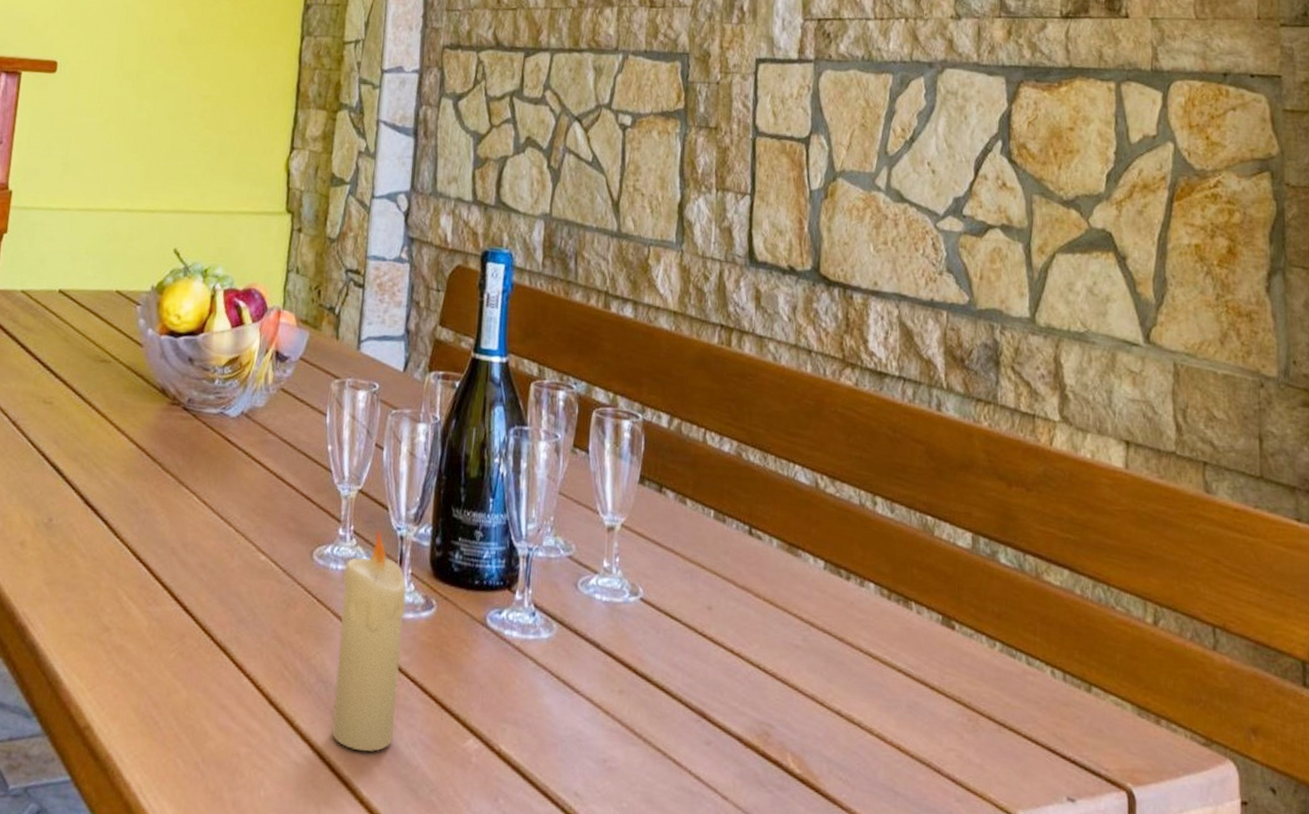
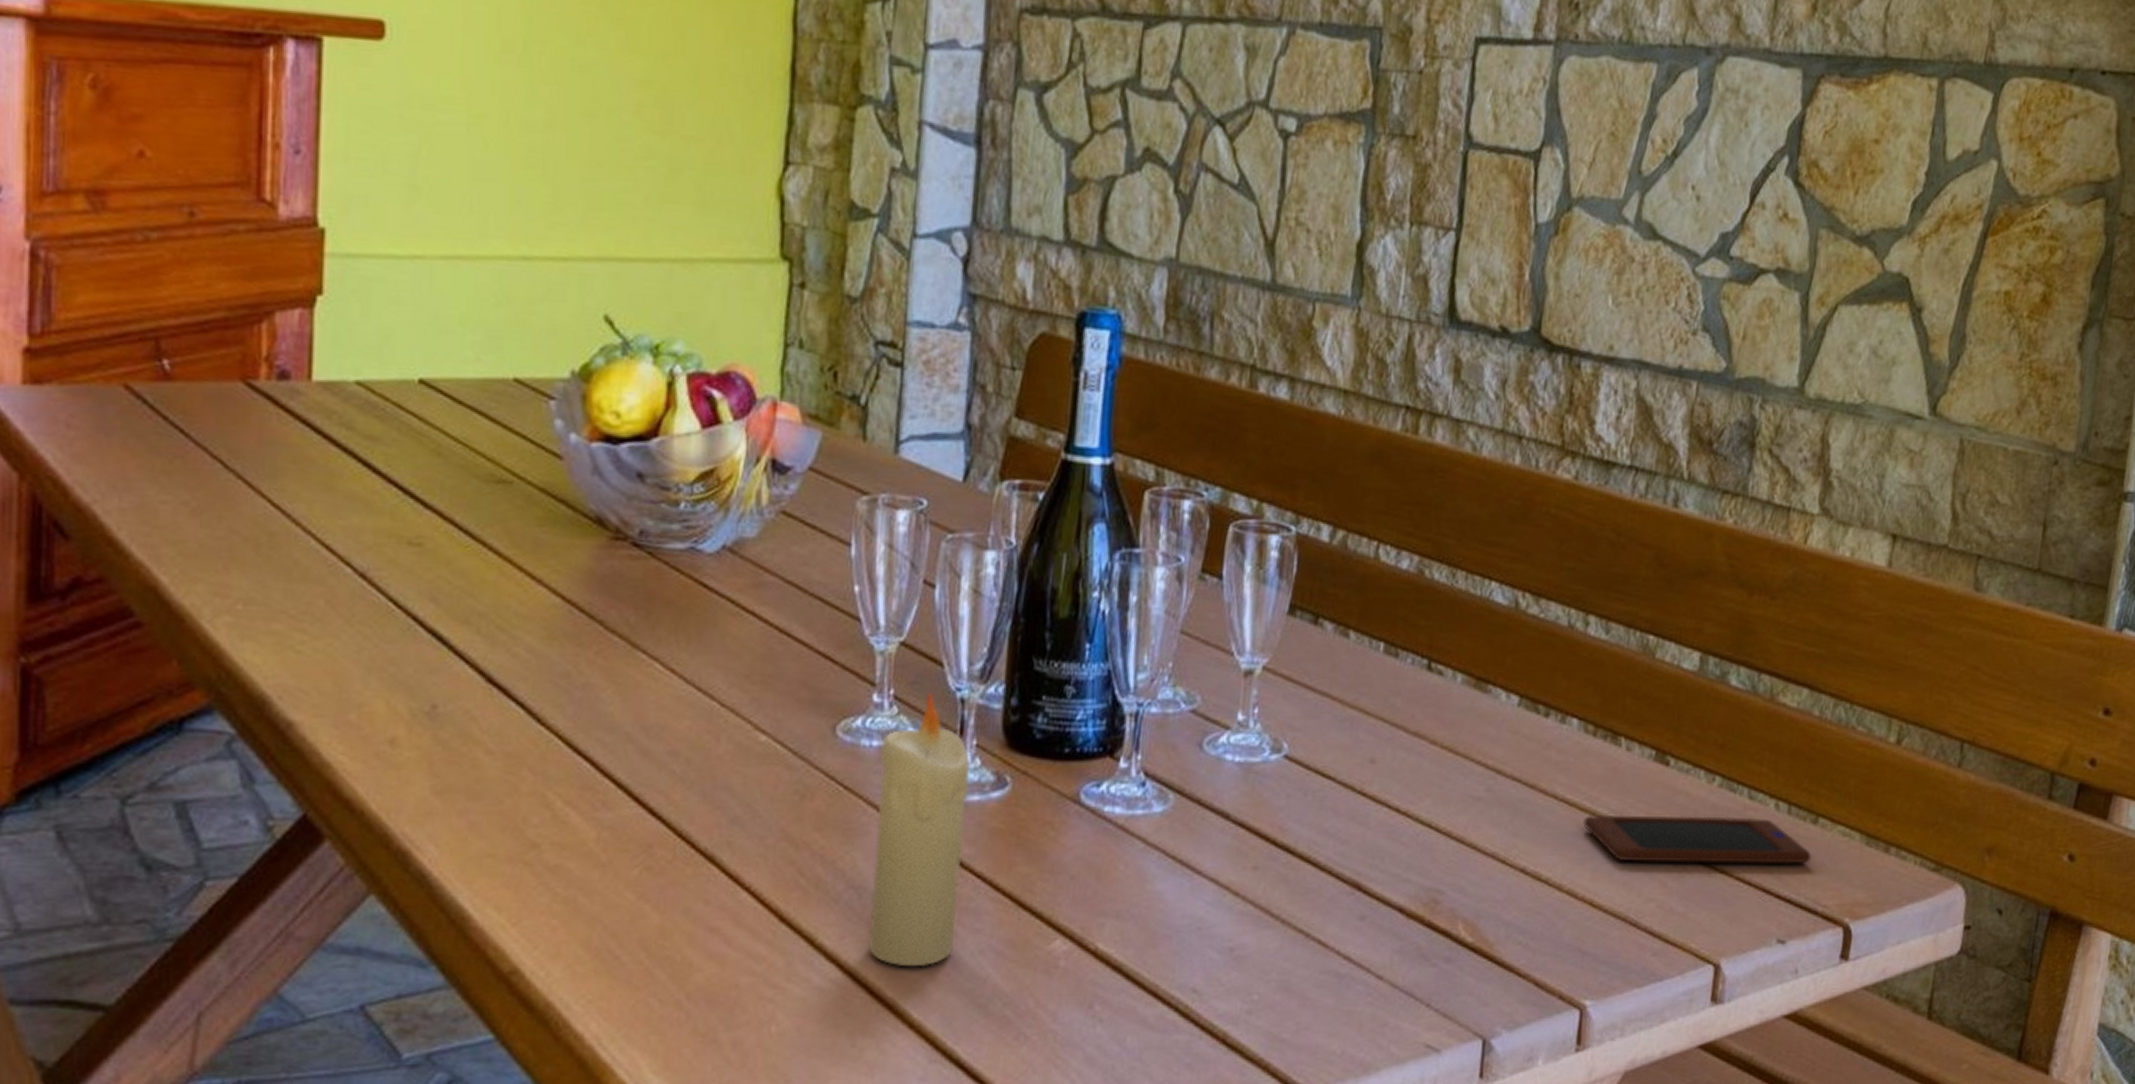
smartphone: none [886,668,1091,728] -> present [1583,814,1813,864]

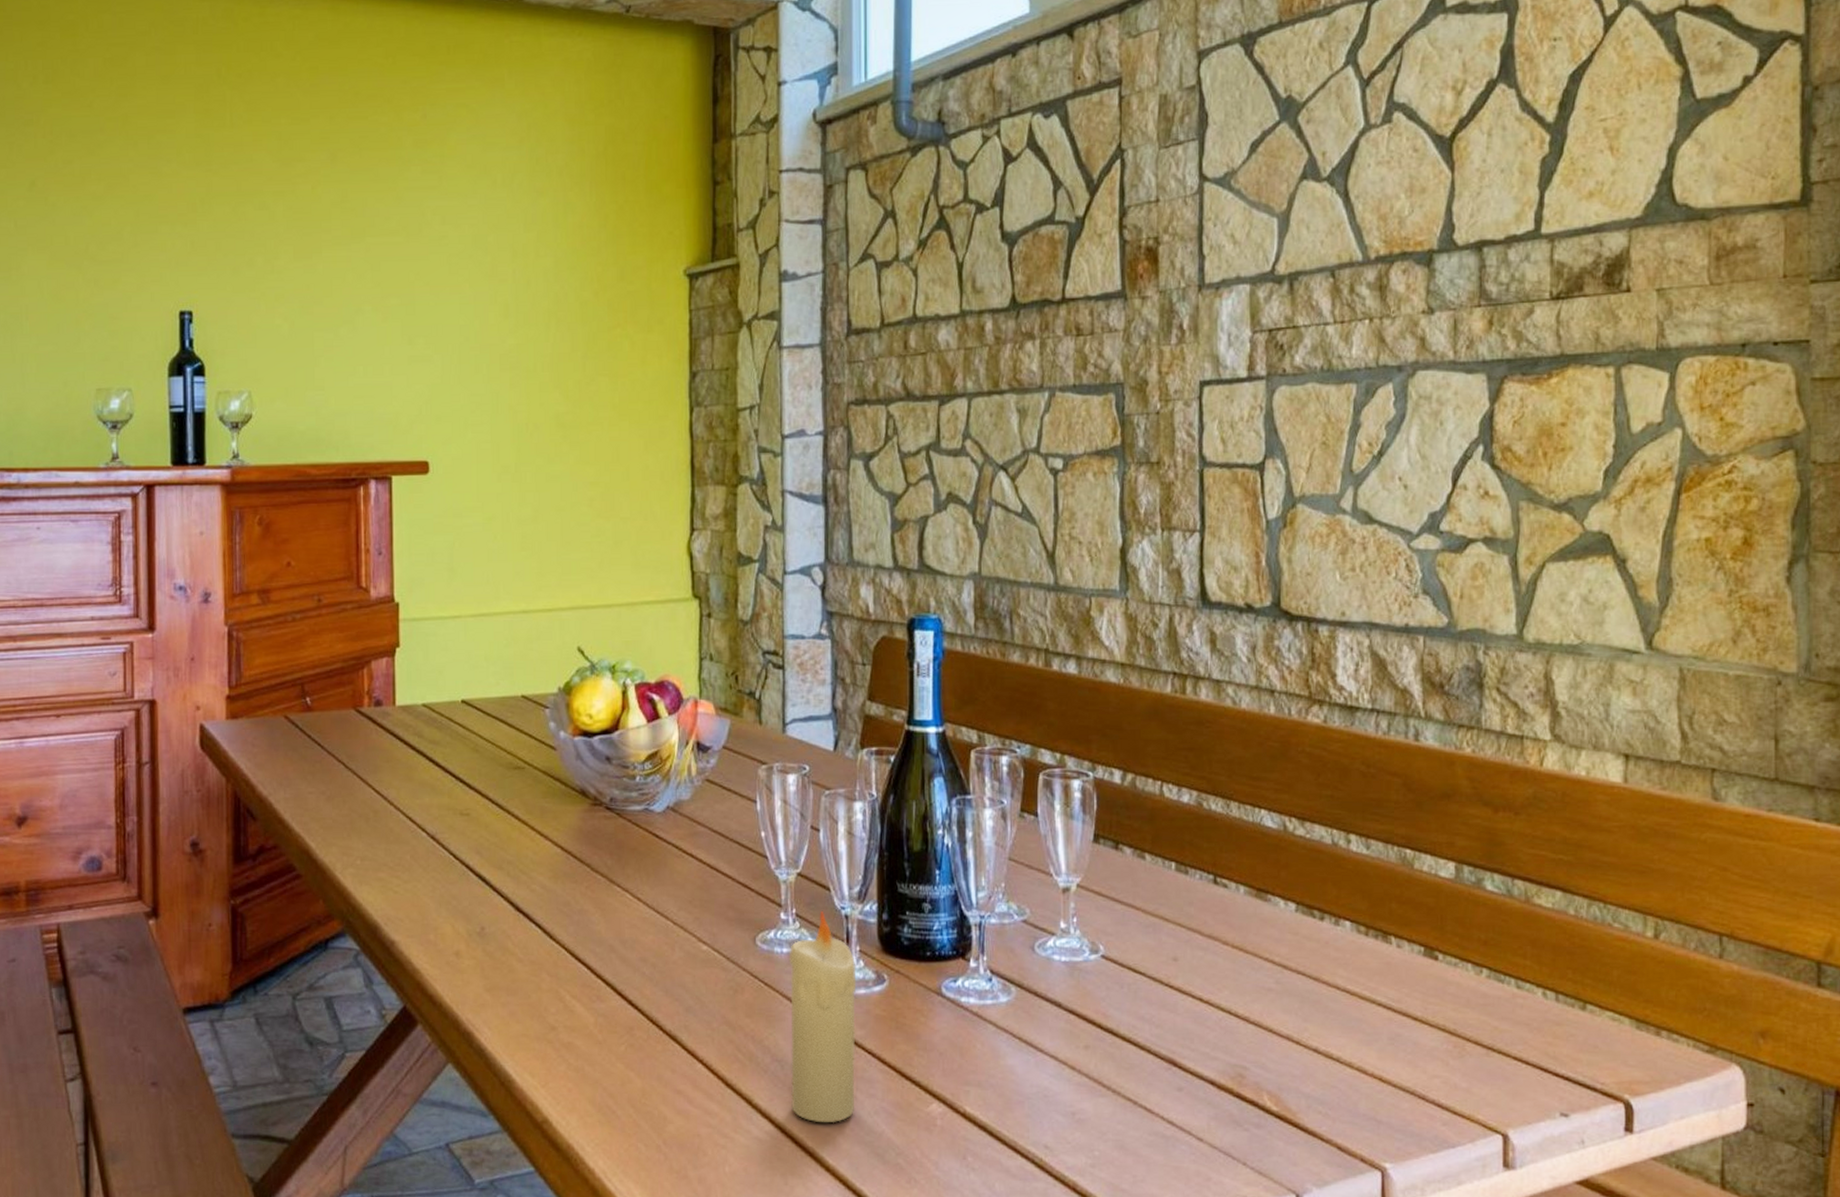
smartphone: present [1583,814,1813,864] -> none [1365,1002,1585,1046]

